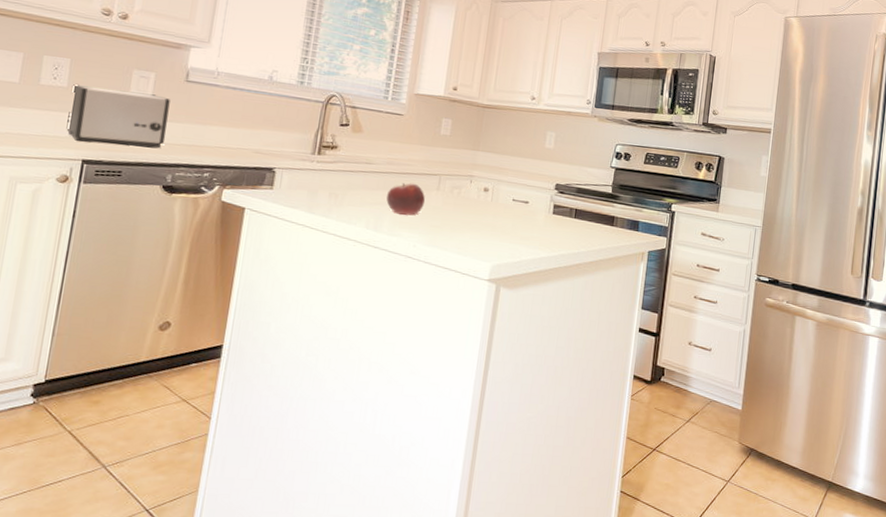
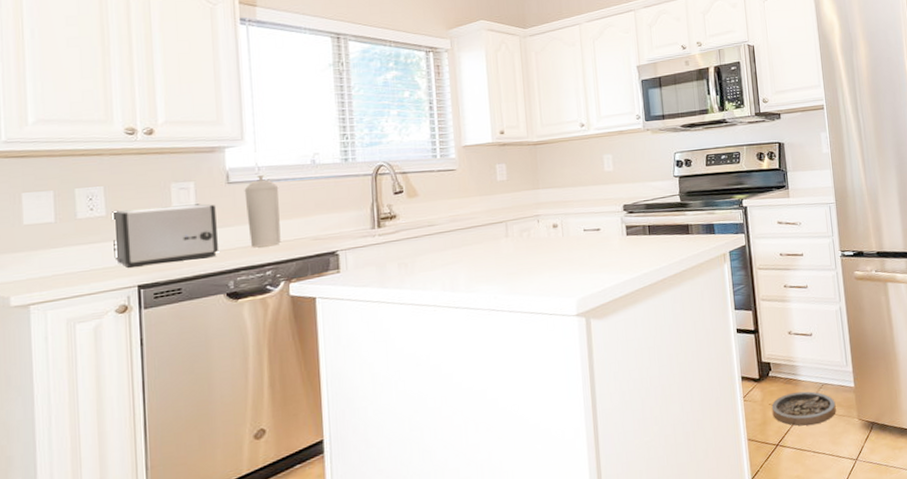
canister: none [195,80,233,151] -> present [244,175,281,248]
fruit: present [386,183,426,216] -> none [457,235,497,270]
pet bowl: none [656,402,720,438] -> present [771,391,836,426]

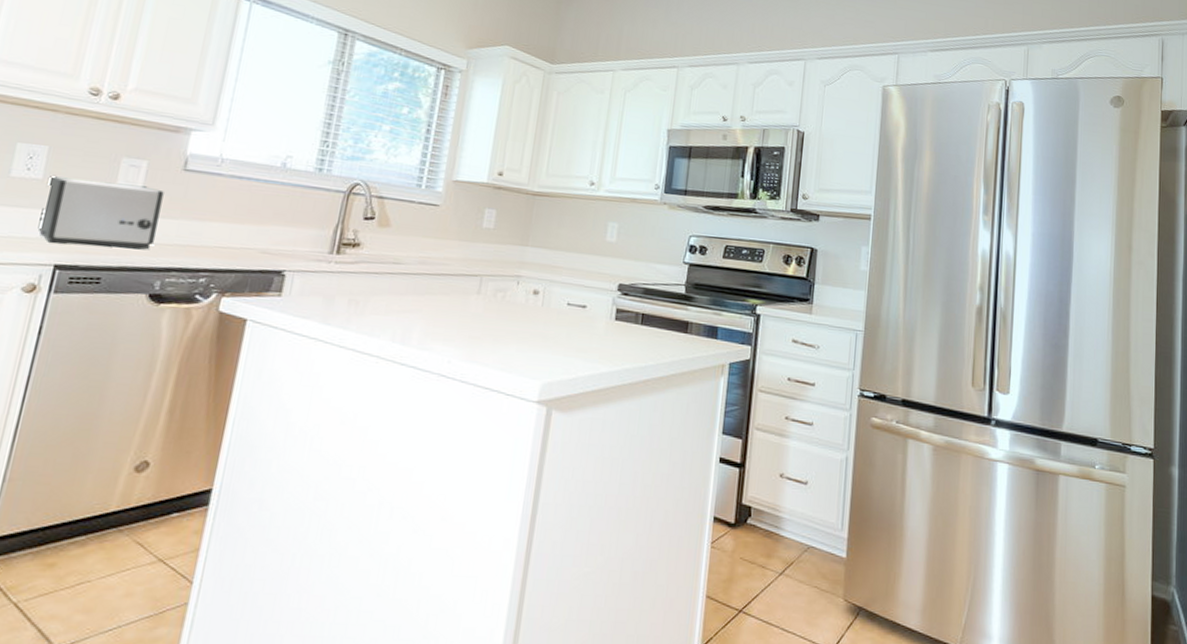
canister: present [244,175,281,248] -> none [190,168,239,251]
pet bowl: present [771,391,836,426] -> none [741,550,820,595]

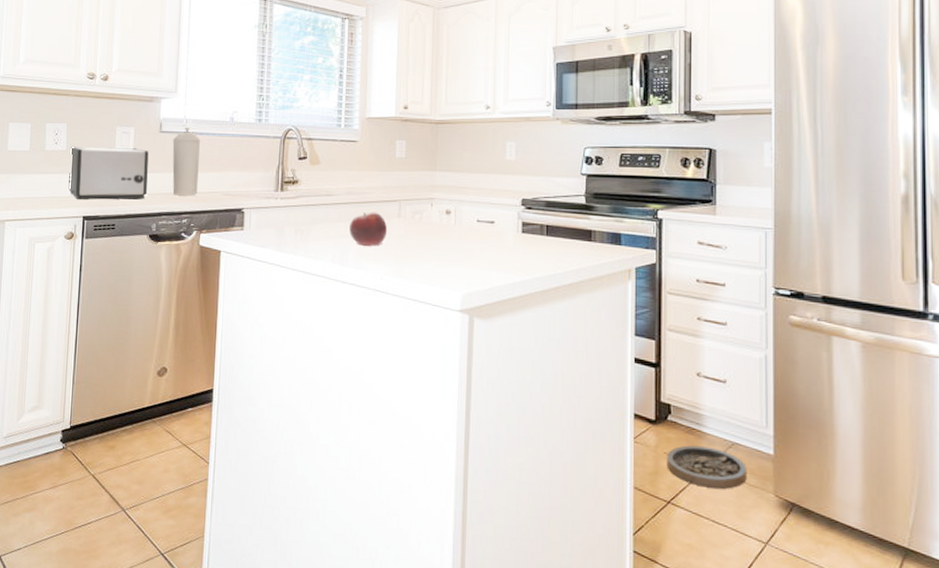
canister: none [190,168,239,251] -> present [172,128,201,196]
fruit: none [416,286,464,325] -> present [349,212,388,246]
pet bowl: none [741,550,820,595] -> present [666,445,747,489]

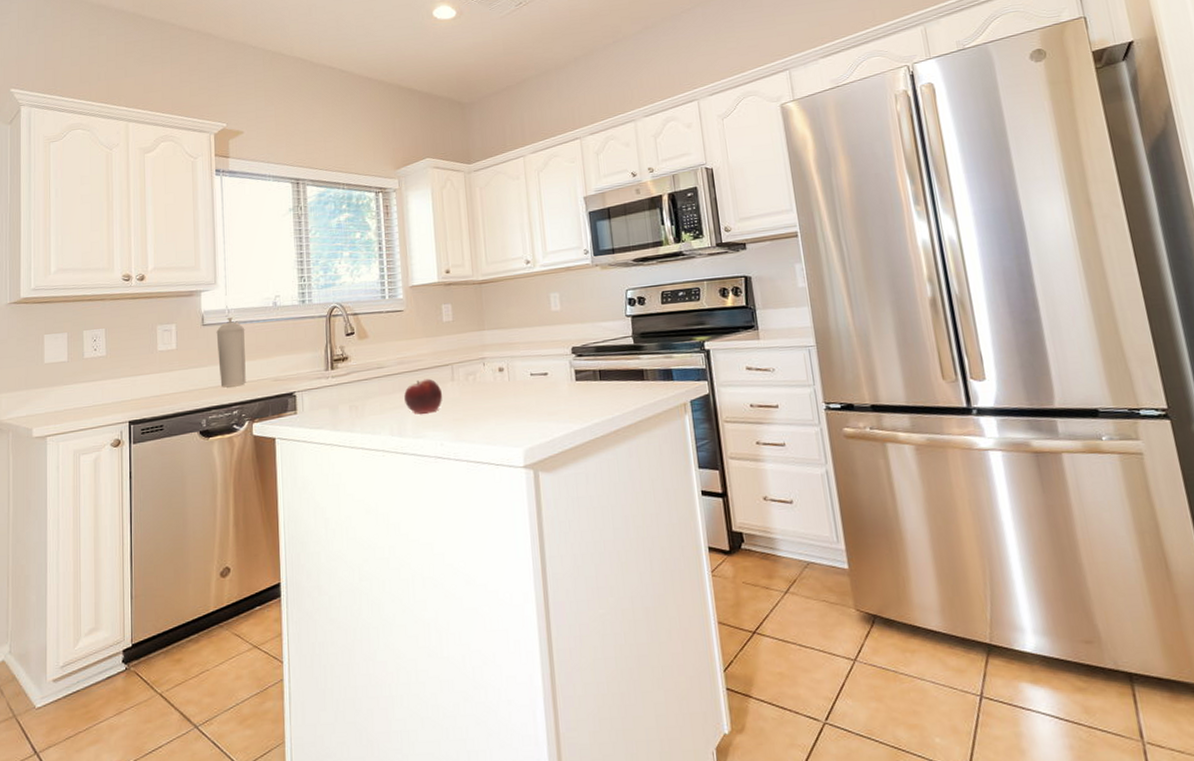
toaster: present [68,147,149,201] -> none [111,345,194,405]
pet bowl: present [666,445,747,489] -> none [745,570,827,612]

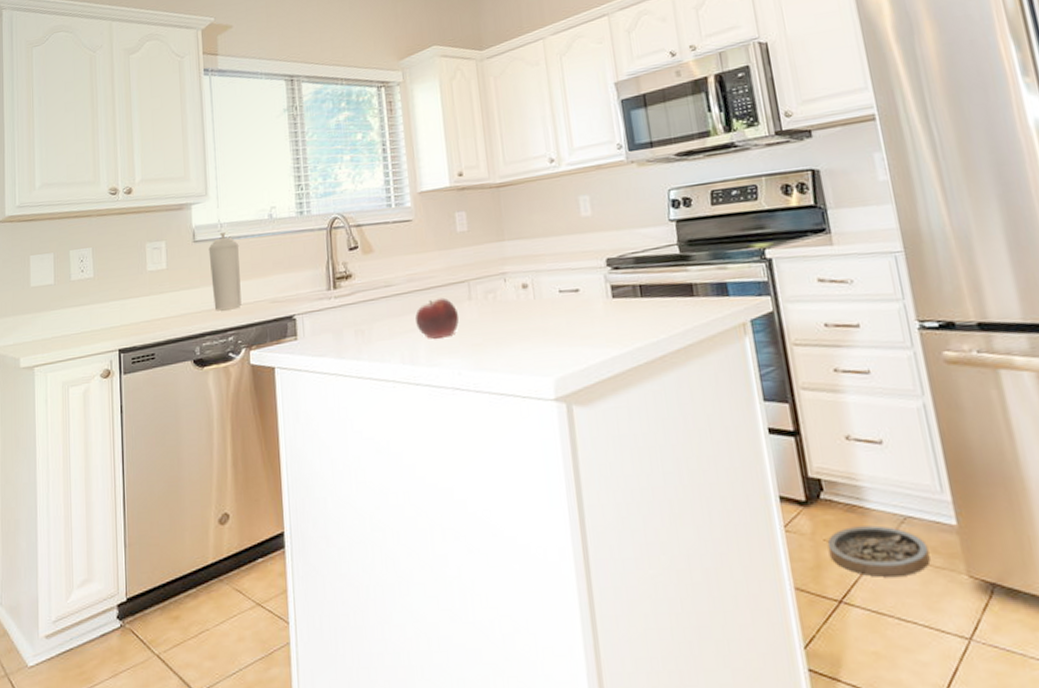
pet bowl: none [745,570,827,612] -> present [827,525,931,577]

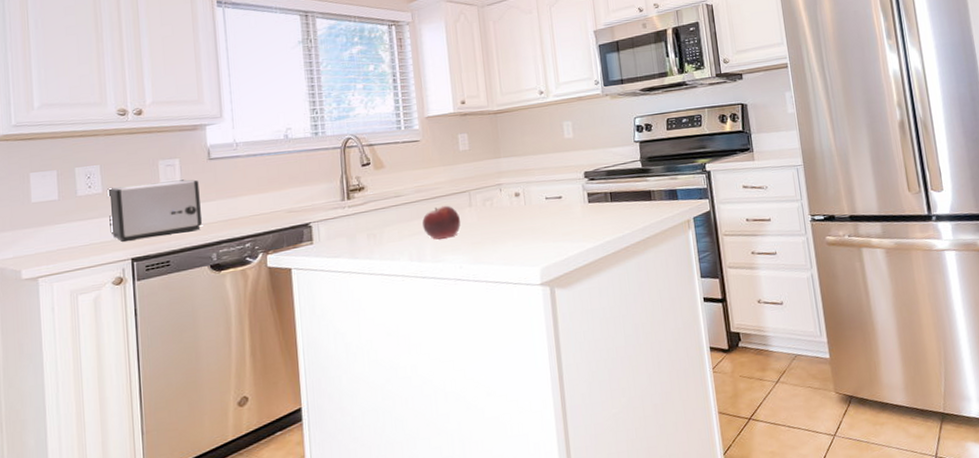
toaster: none [98,264,186,331] -> present [108,179,202,242]
canister: present [208,233,242,311] -> none [224,151,258,221]
pet bowl: present [827,525,931,577] -> none [742,362,811,399]

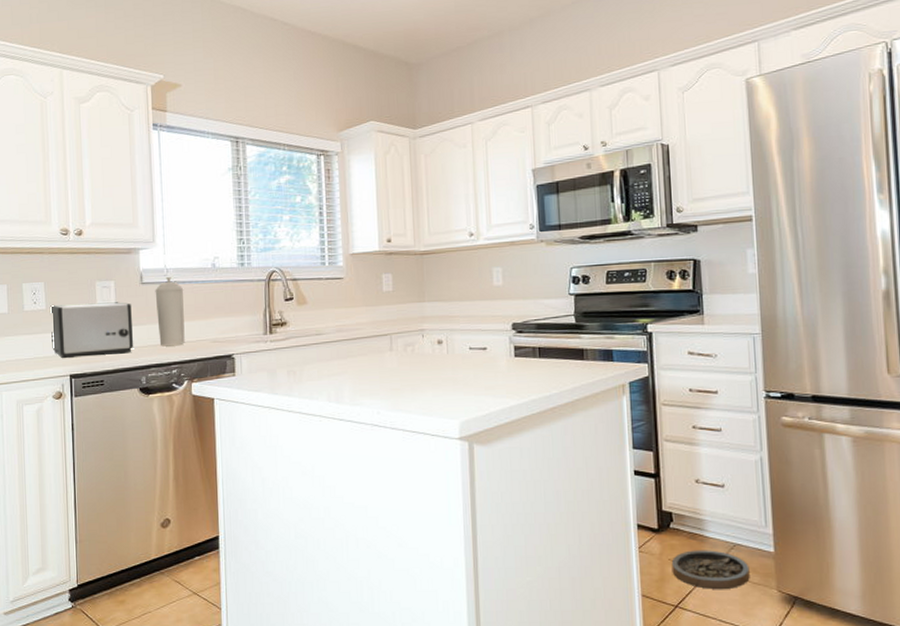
canister: none [224,151,258,221] -> present [155,277,185,347]
fruit: present [422,205,461,240] -> none [342,347,381,382]
pet bowl: none [742,362,811,399] -> present [671,550,750,589]

